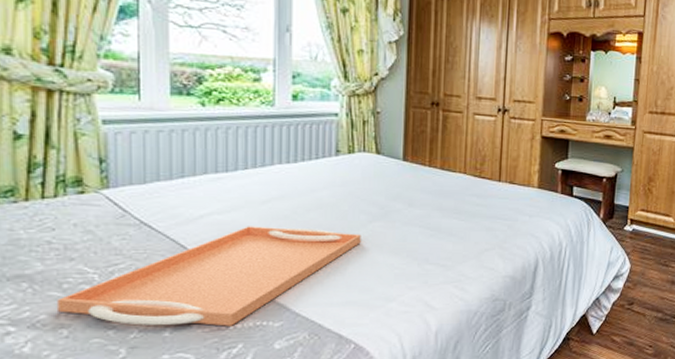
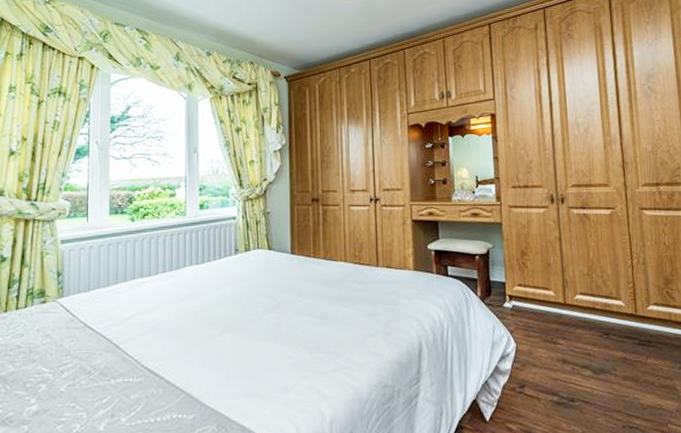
serving tray: present [57,226,361,326] -> none [22,323,259,421]

